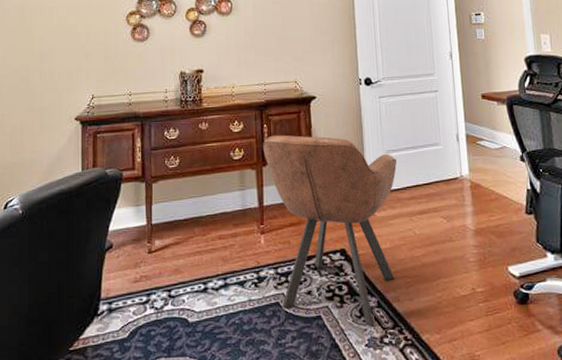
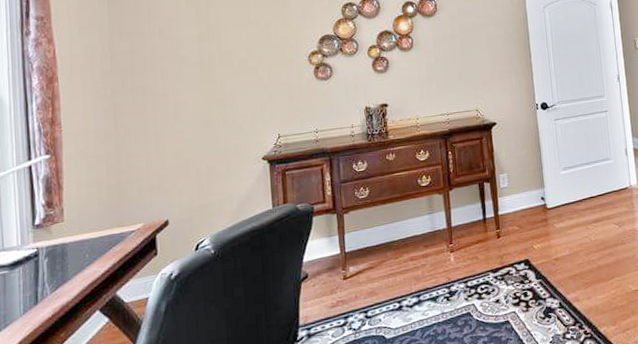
armchair: present [262,135,397,327] -> none [448,159,574,326]

